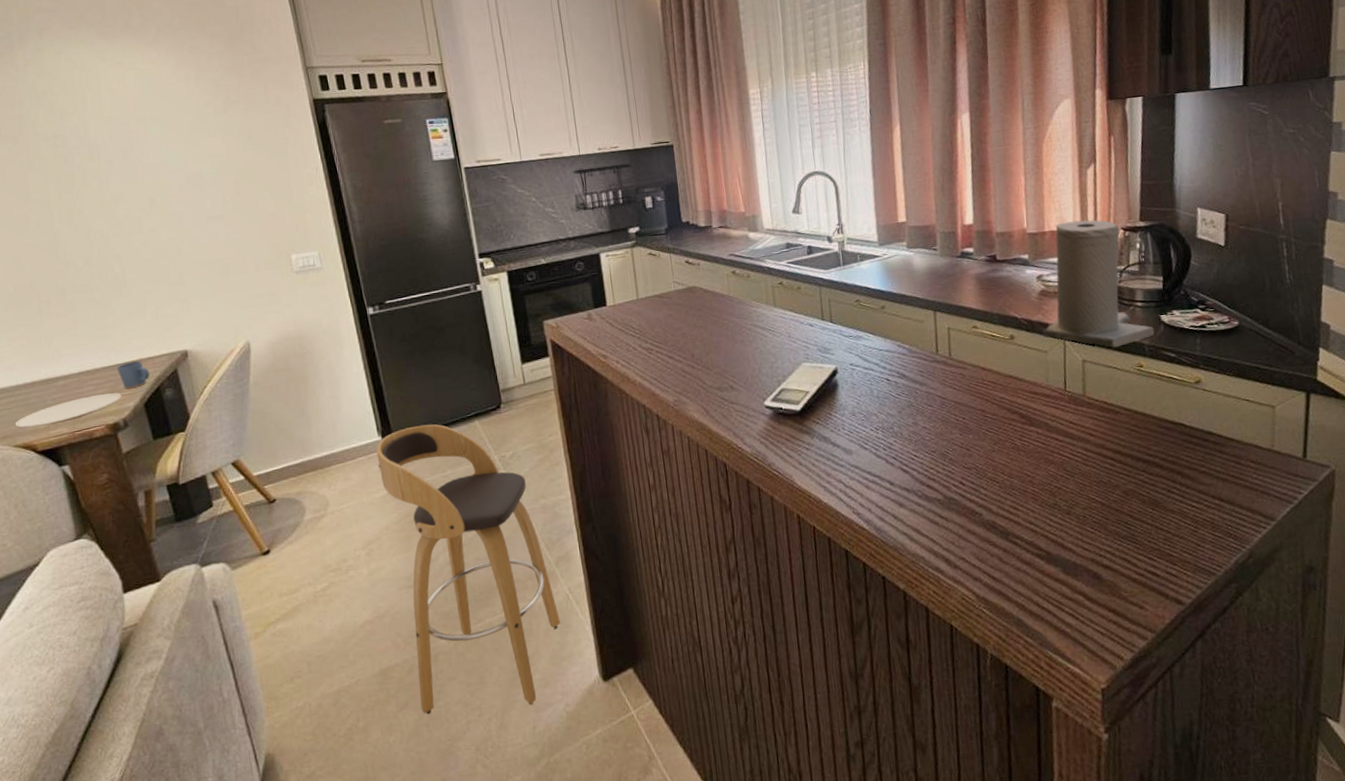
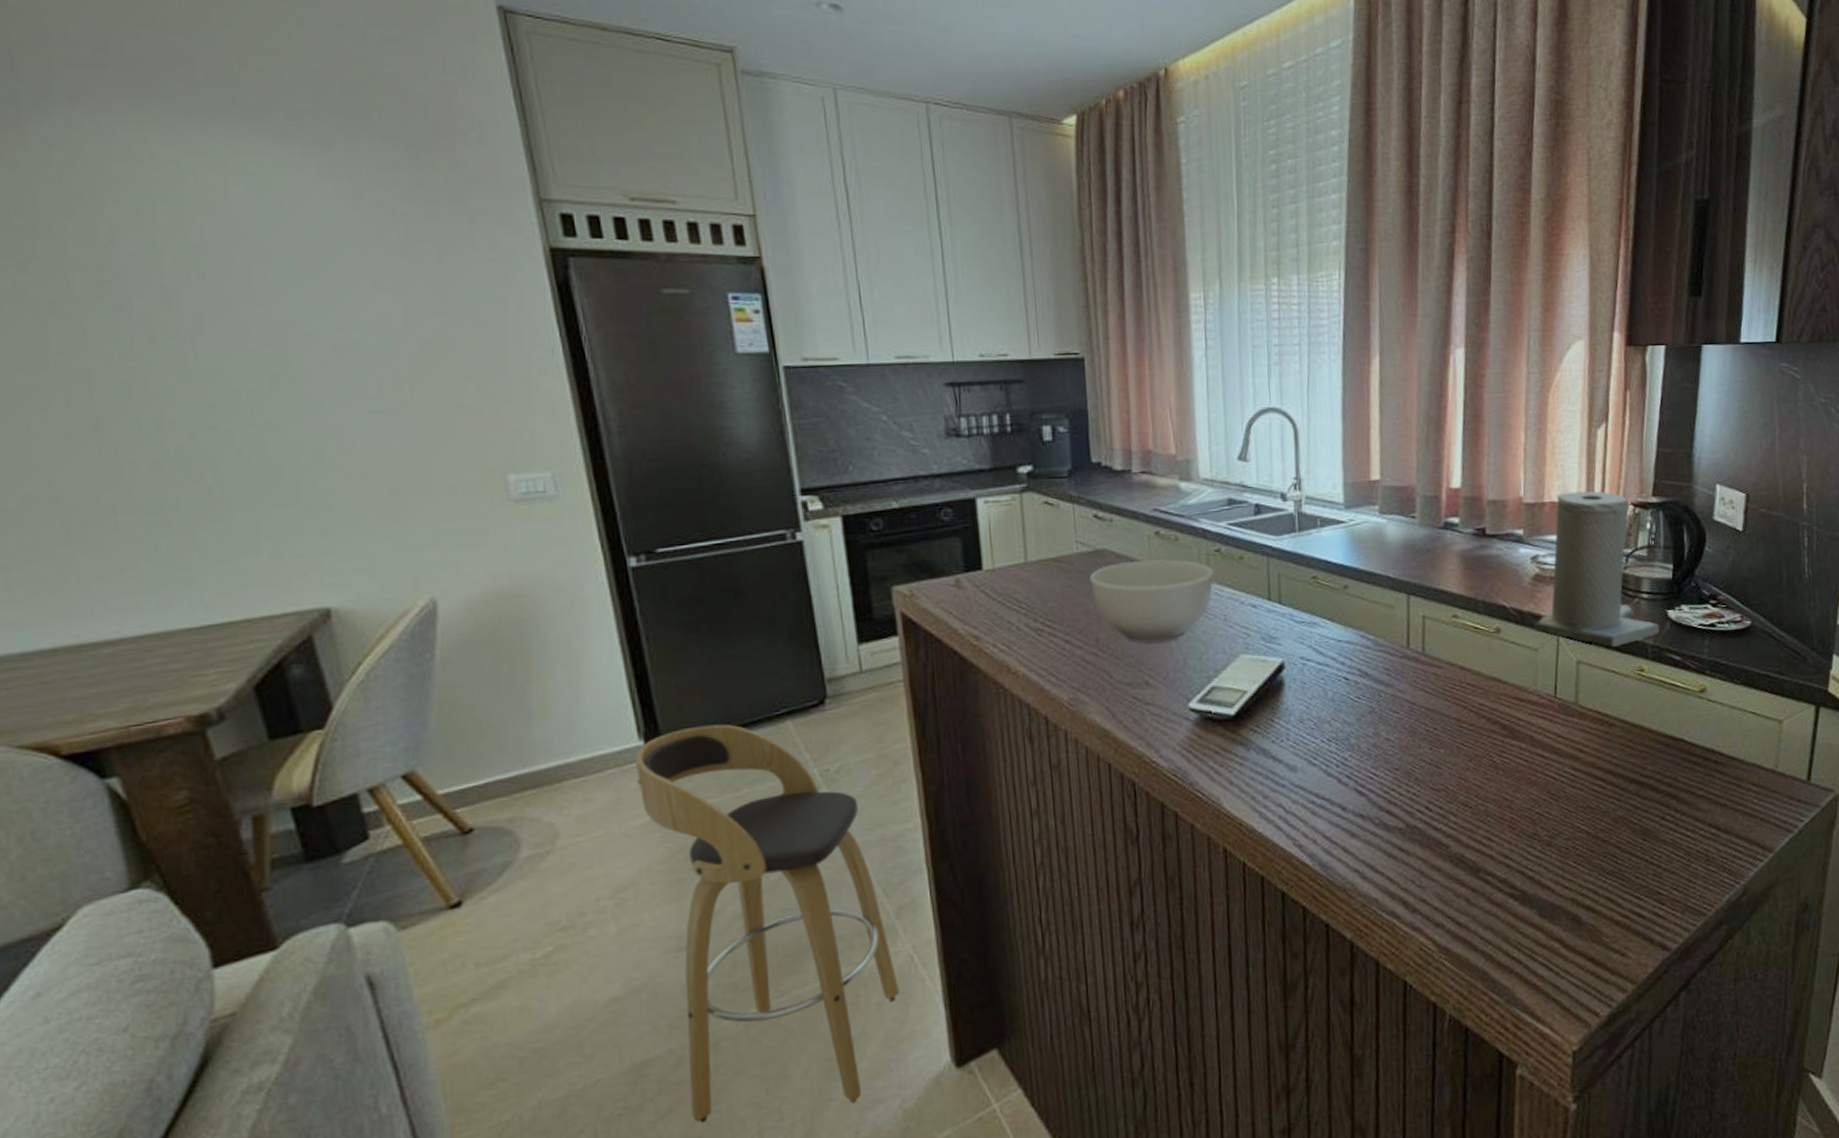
plate: present [15,393,121,428] -> none [19,668,214,720]
mug: present [116,360,150,389] -> none [206,620,265,664]
bowl: none [685,292,778,357] -> present [1090,559,1214,643]

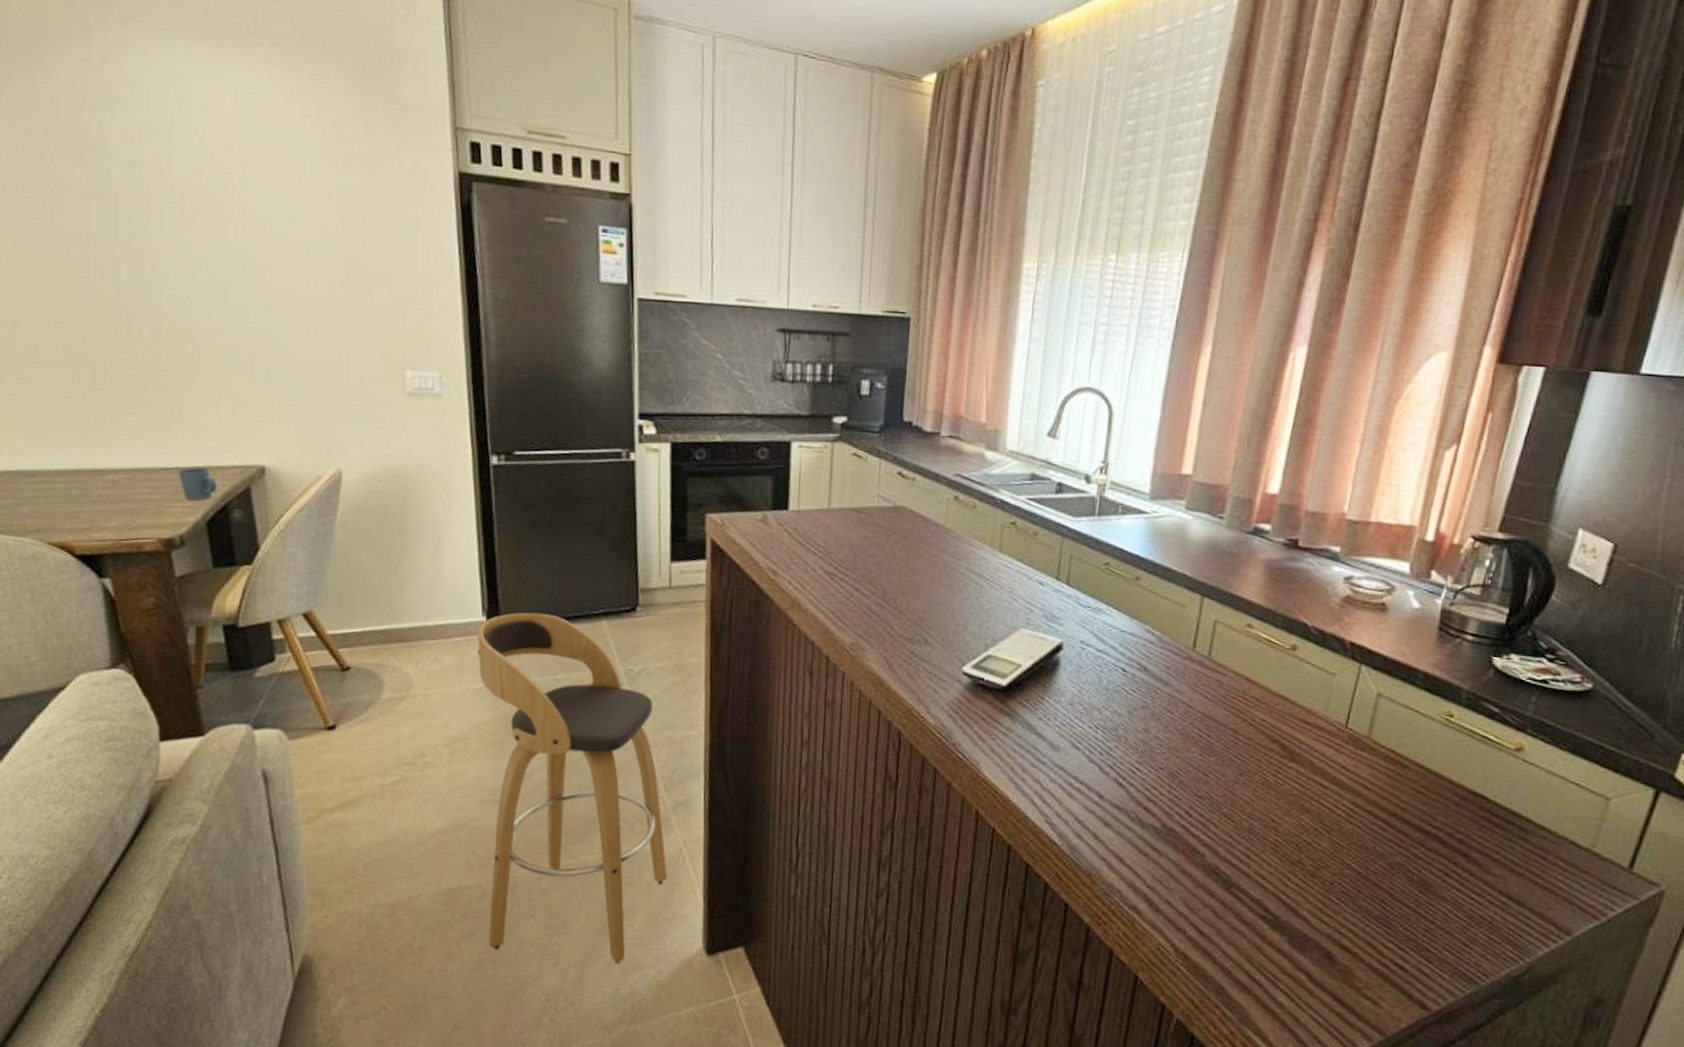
mug: none [206,620,265,664] -> present [178,467,217,501]
bowl: present [1090,559,1214,643] -> none [886,521,1006,605]
paper towel: present [1534,490,1660,647] -> none [1335,514,1480,686]

